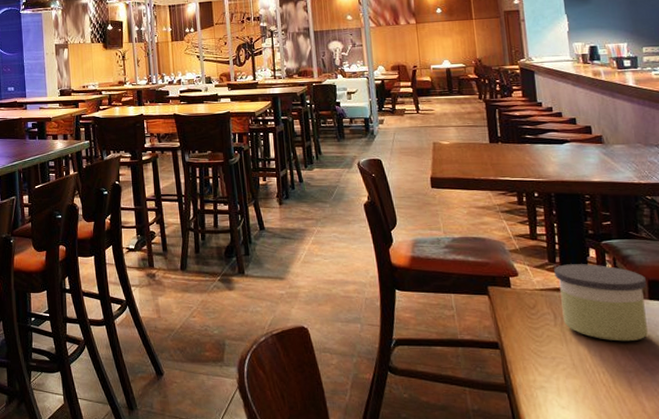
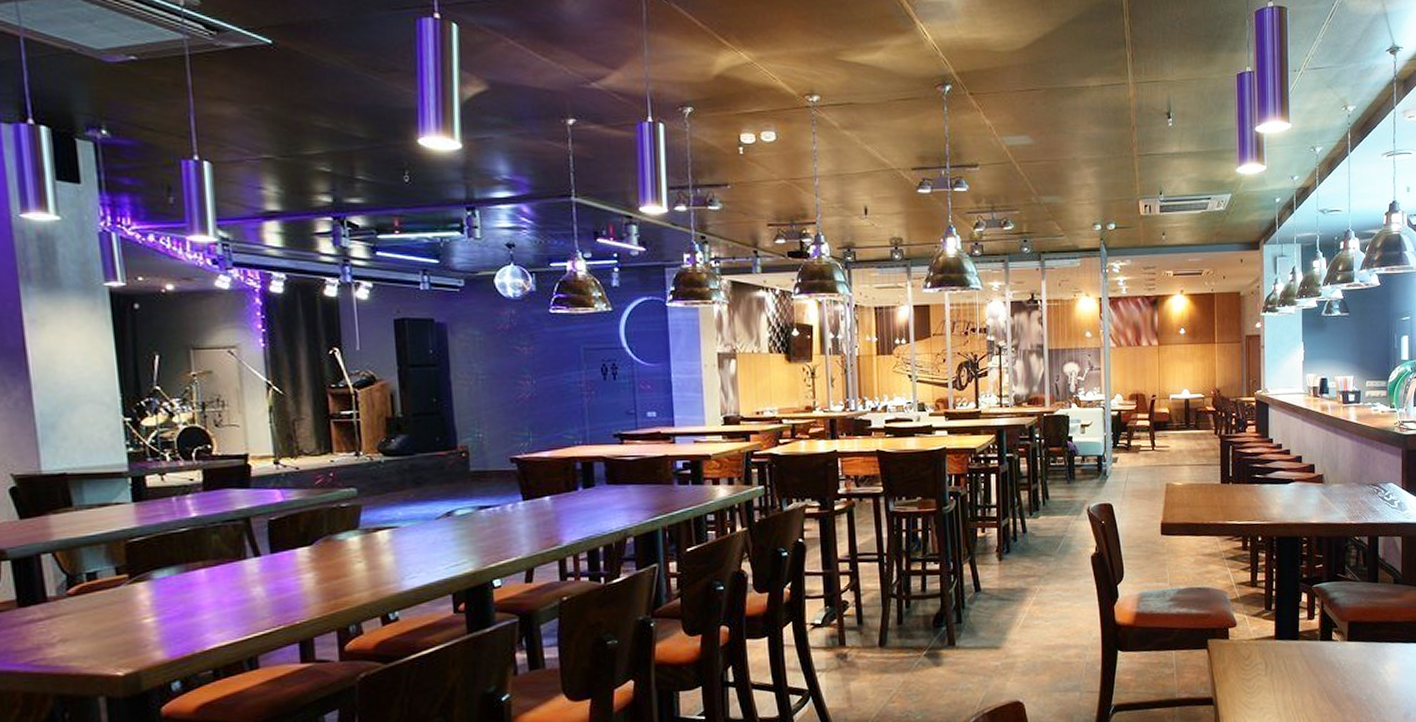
candle: present [554,264,648,342] -> none [1269,609,1347,686]

